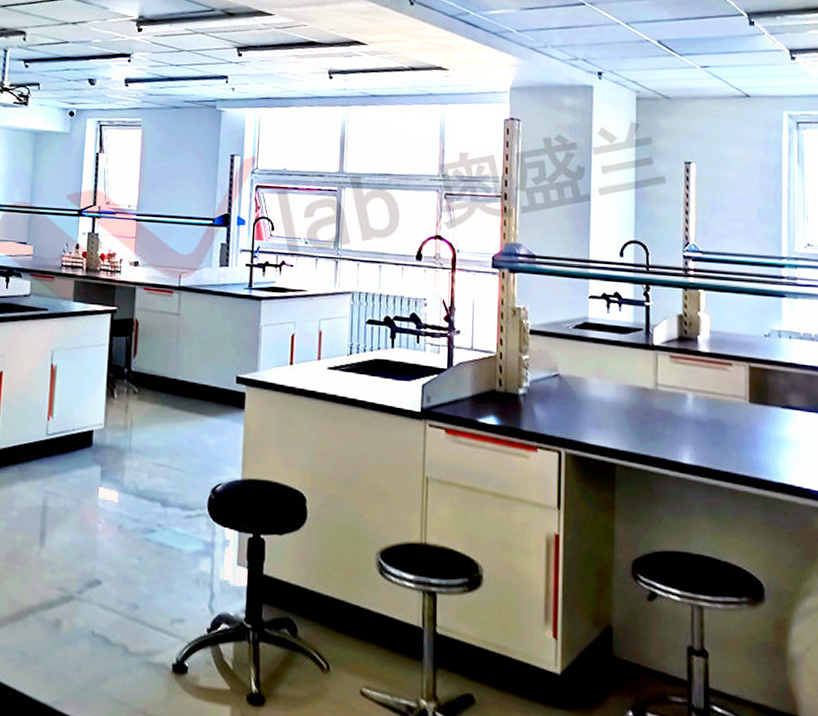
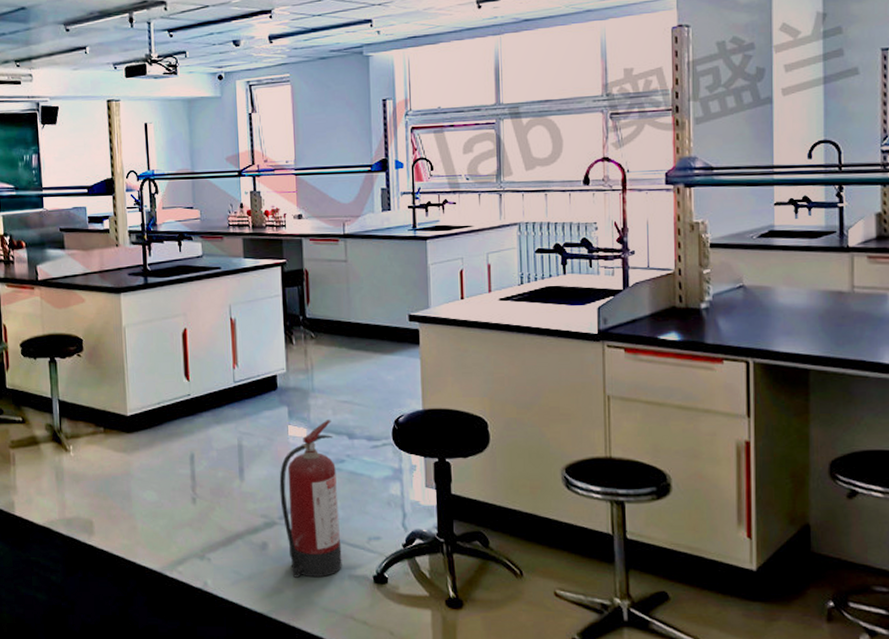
fire extinguisher: none [81,484,146,664] -> present [279,420,342,578]

